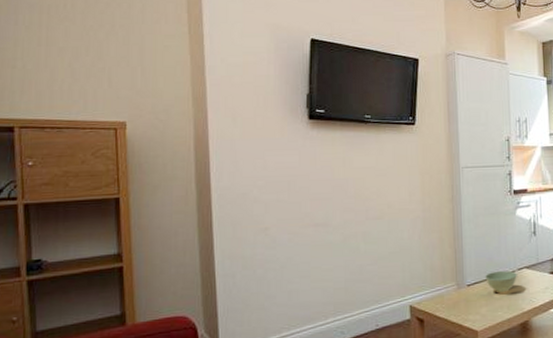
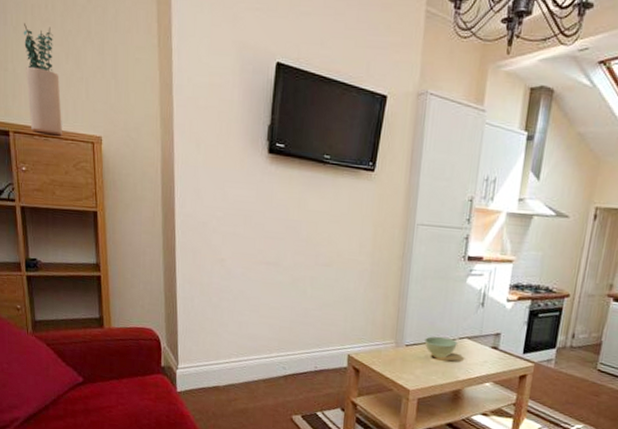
vase: none [37,21,80,128] -> present [23,22,62,137]

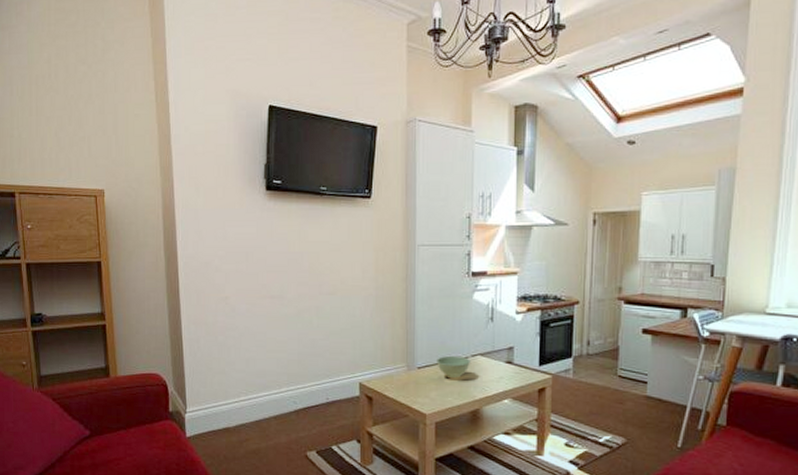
vase: present [23,22,62,137] -> none [28,92,66,194]

